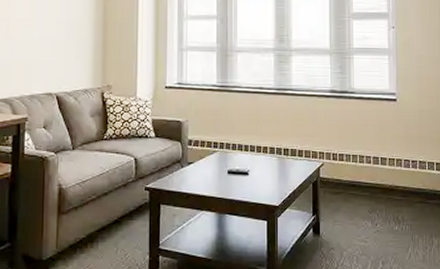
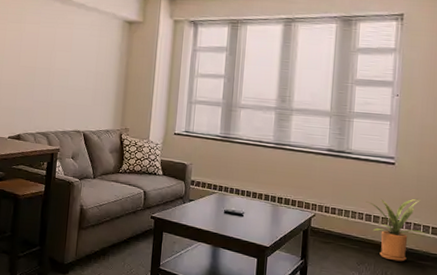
house plant: none [372,134,431,204] -> present [365,198,426,262]

